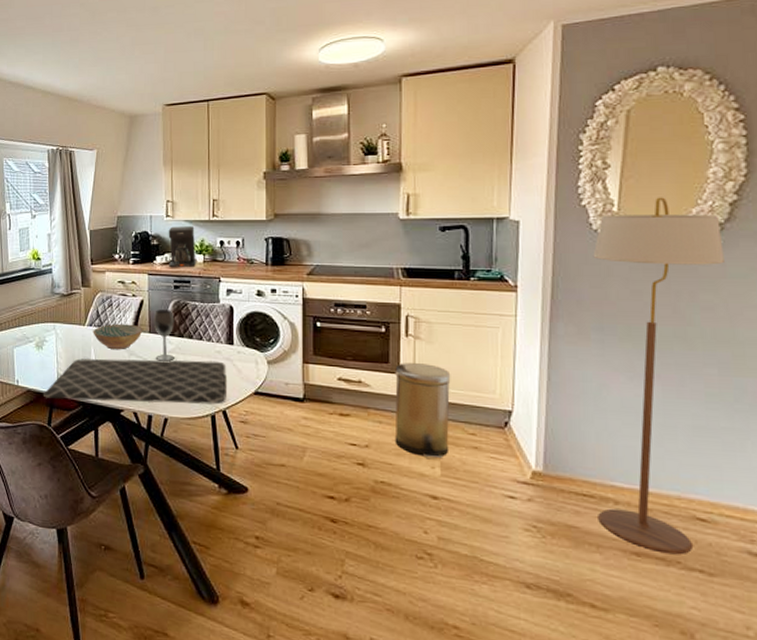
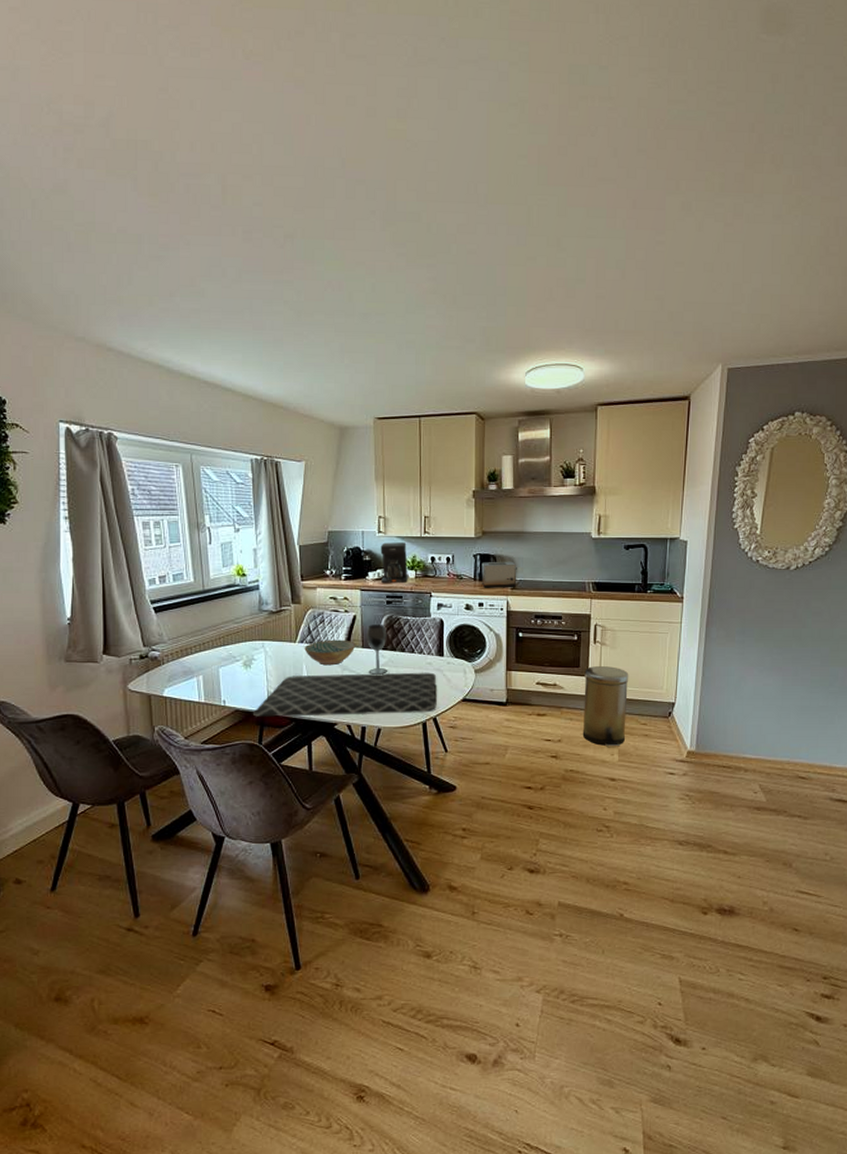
toaster: none [274,245,313,274] -> present [481,561,517,588]
floor lamp: present [593,197,724,554] -> none [733,522,831,806]

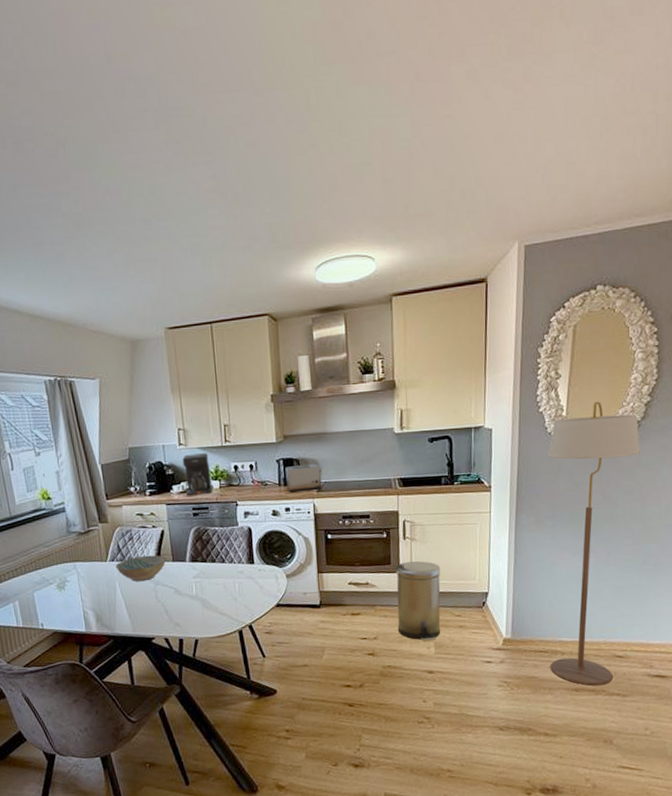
placemat: present [253,672,437,718] -> none [71,580,251,637]
wine glass: present [366,623,387,674] -> none [175,536,200,587]
floor lamp: none [733,522,831,806] -> present [548,401,640,686]

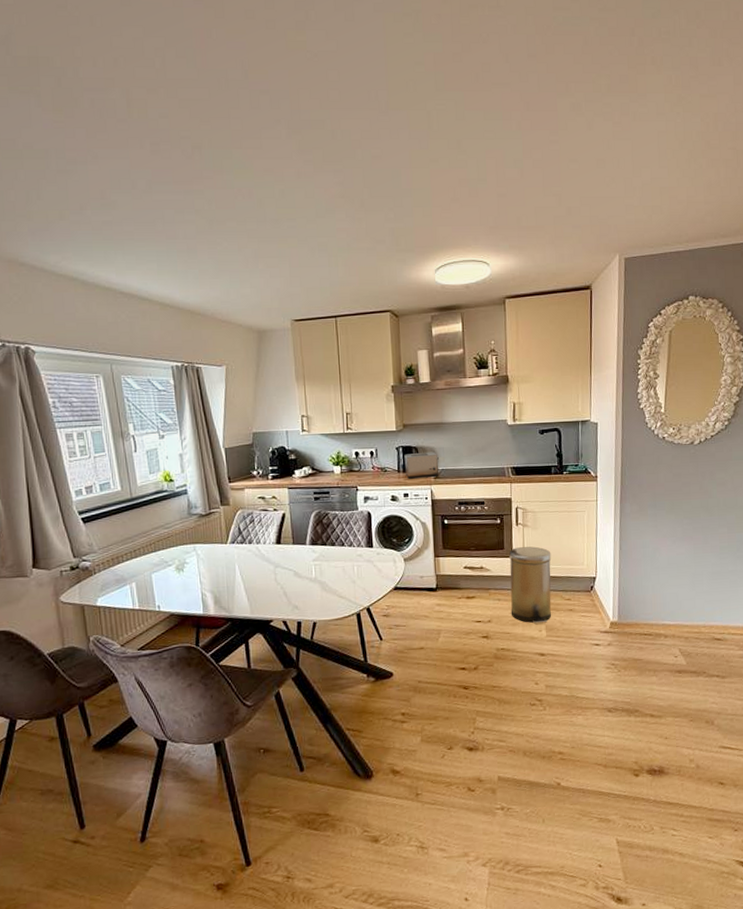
bowl: present [115,555,167,582] -> none [236,537,287,564]
coffee maker: present [182,453,214,496] -> none [305,439,335,481]
floor lamp: present [548,401,640,686] -> none [648,400,731,668]

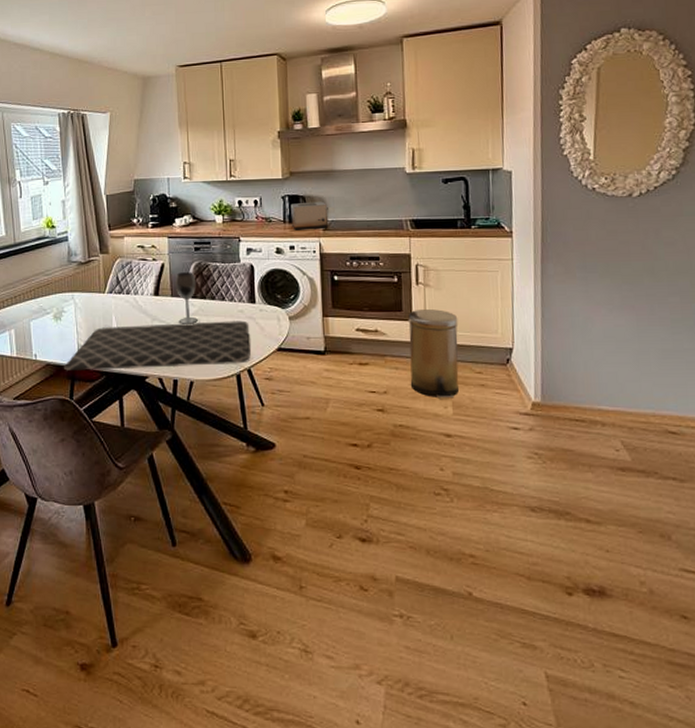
placemat: none [189,564,369,620] -> present [64,320,251,372]
wine glass: none [296,520,319,570] -> present [175,271,198,324]

